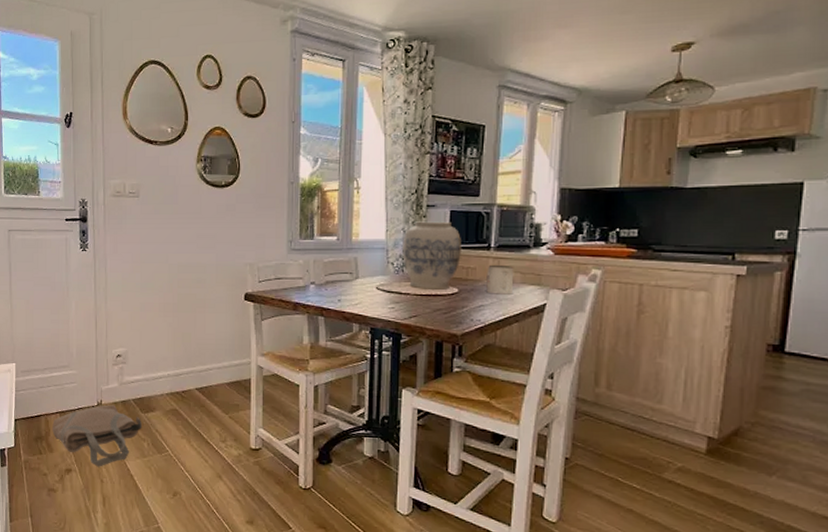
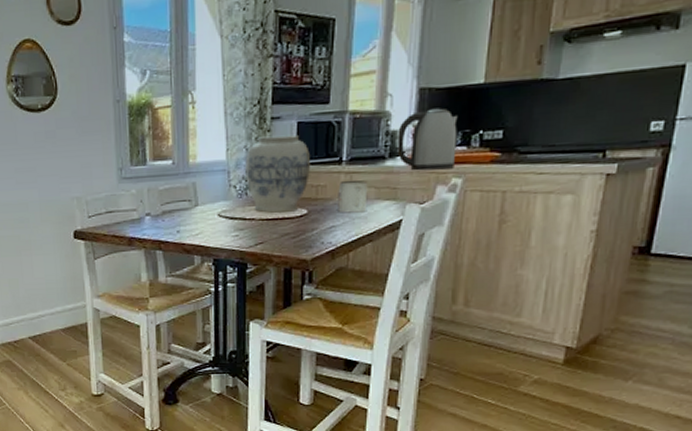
kettle: none [541,206,596,261] -> present [397,108,458,171]

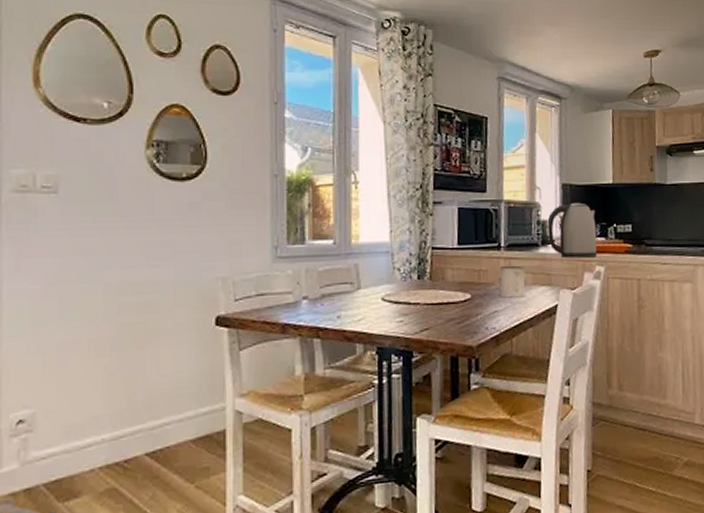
vase: present [245,134,311,214] -> none [409,219,473,298]

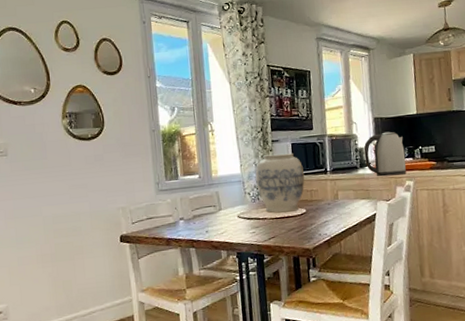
vase: none [409,219,473,298] -> present [255,152,305,214]
mug: present [498,265,526,298] -> none [326,185,350,211]

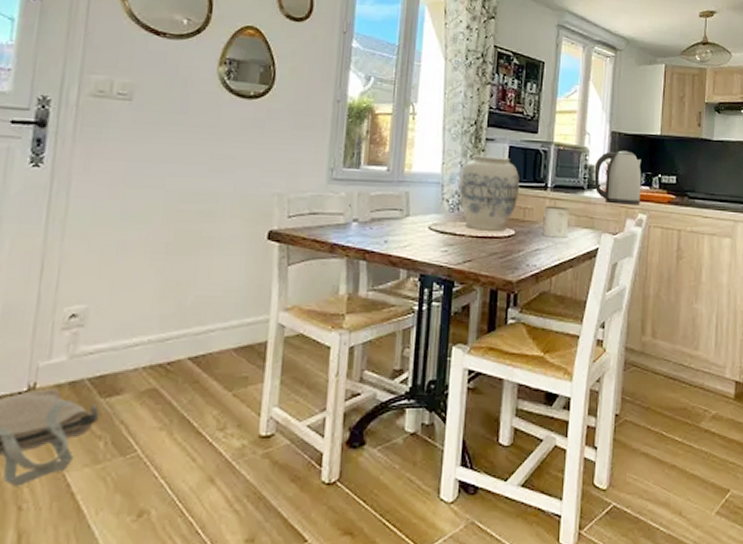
mug: none [326,185,350,211] -> present [542,205,569,238]

